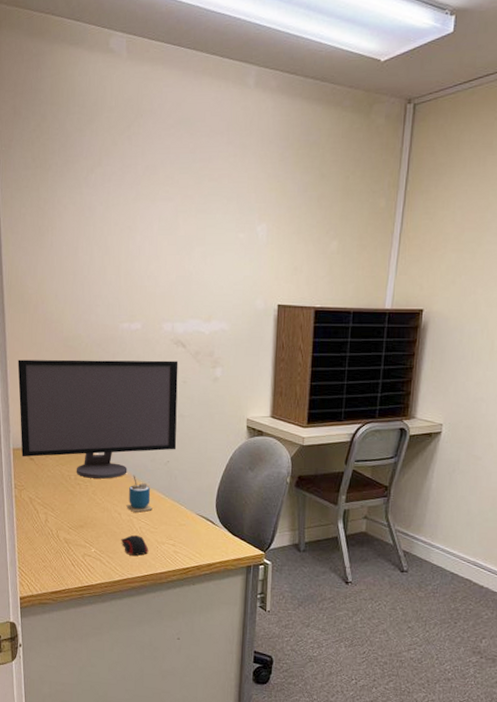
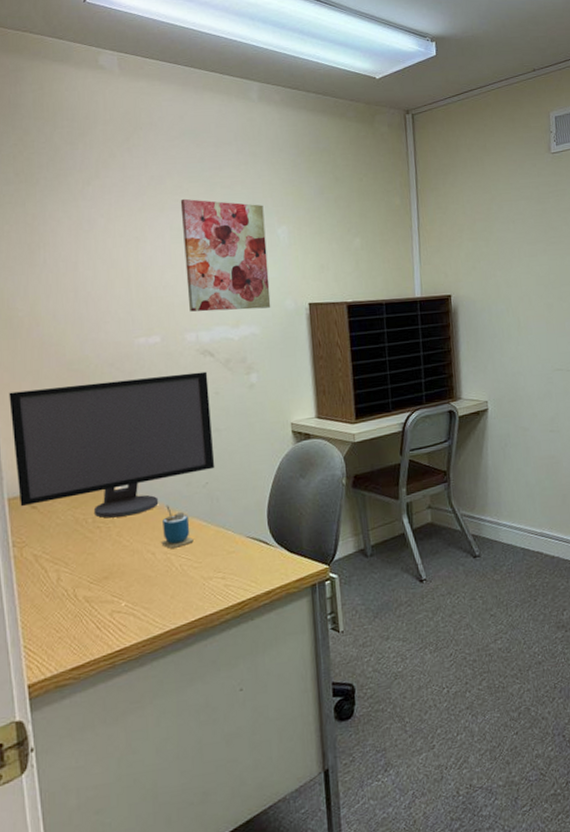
computer mouse: present [121,535,149,556] -> none [158,575,194,601]
wall art: none [168,190,247,306] -> present [180,198,271,312]

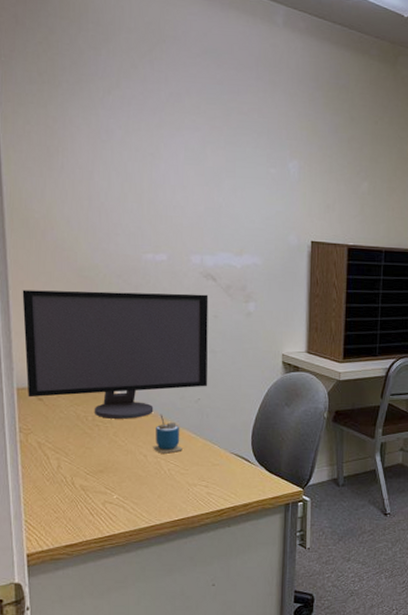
wall art: present [180,198,271,312] -> none [196,120,277,241]

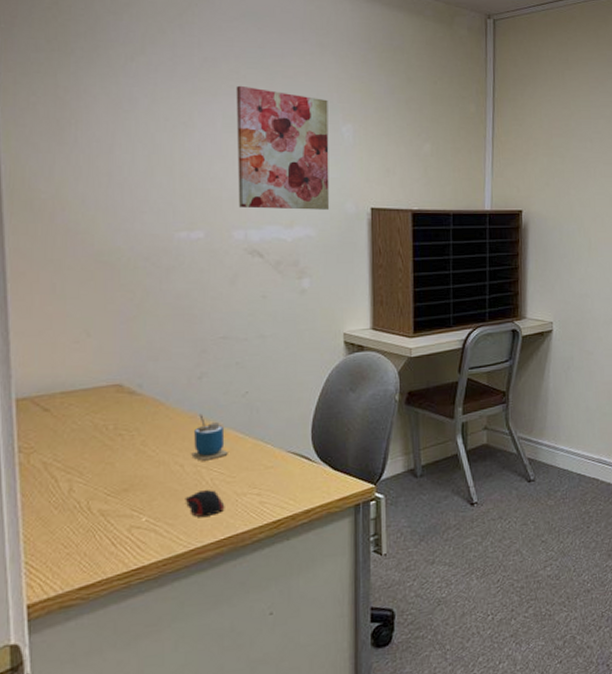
computer monitor: present [22,290,209,419] -> none [24,273,257,425]
computer mouse: none [147,478,179,500] -> present [185,490,225,517]
wall art: none [196,120,277,241] -> present [236,85,330,210]

